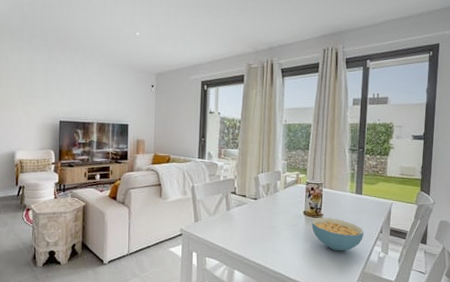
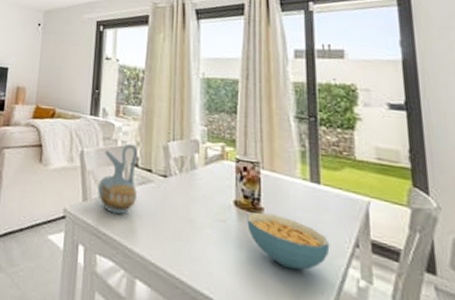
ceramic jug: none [206,178,236,229] -> present [98,143,138,215]

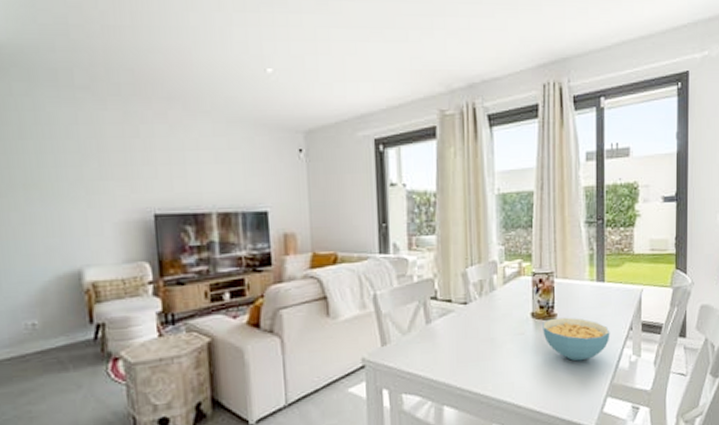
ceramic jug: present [98,143,138,215] -> none [397,277,438,352]

